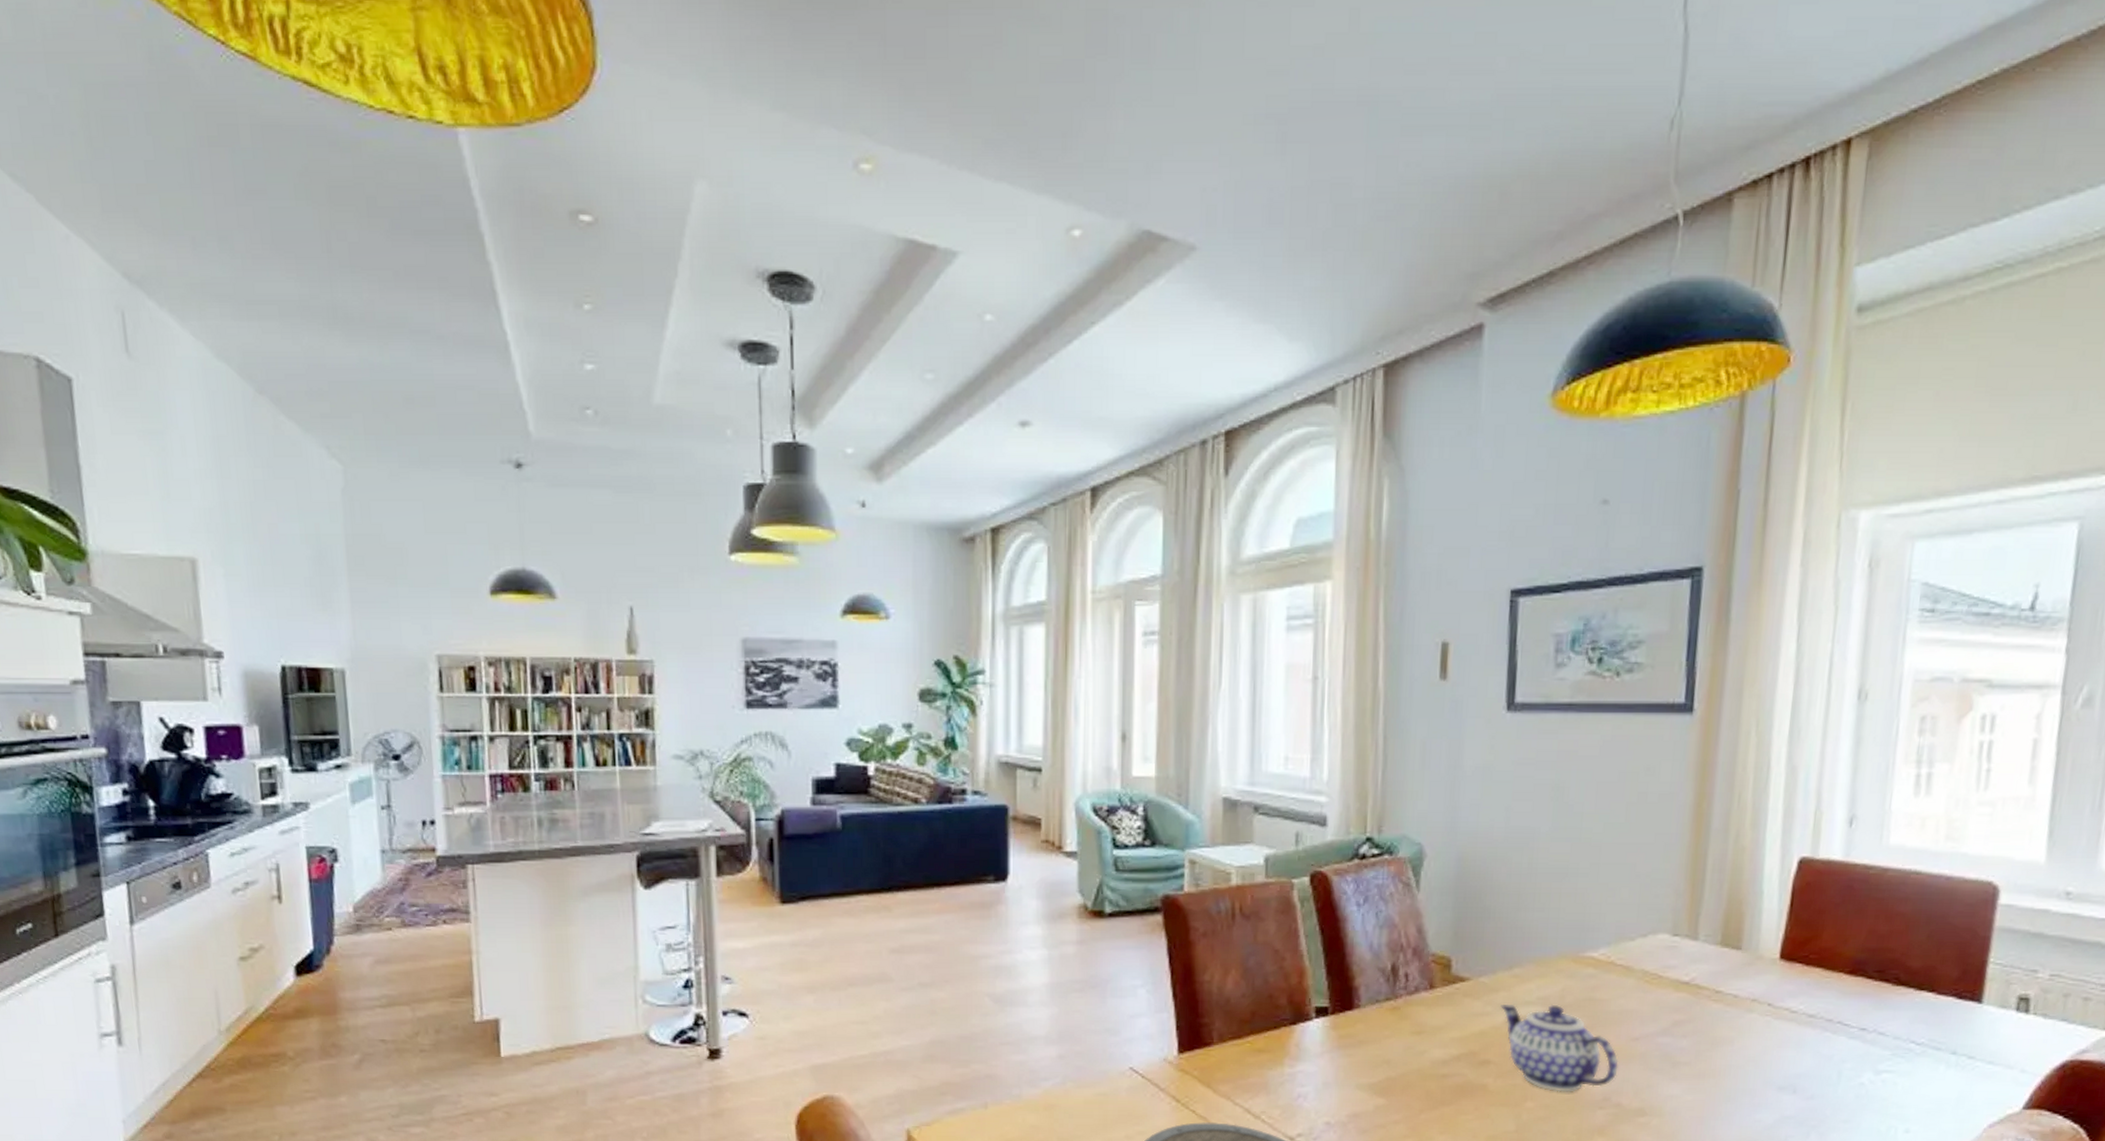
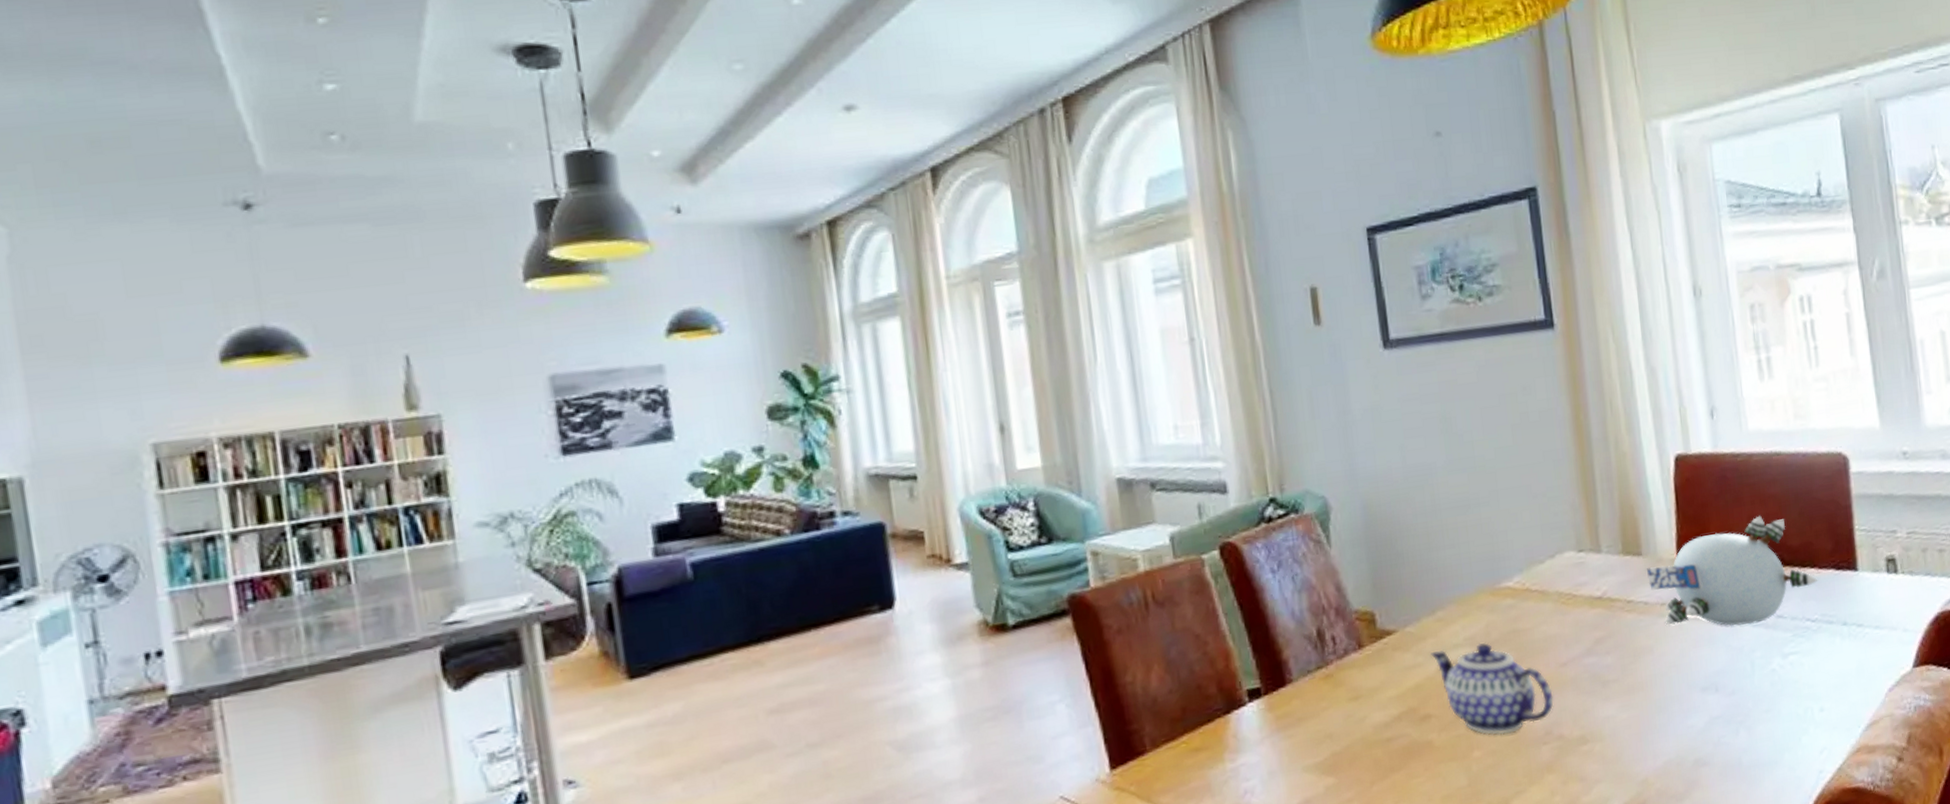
decorative ball: none [1742,931,1934,1036] -> present [1647,515,1818,626]

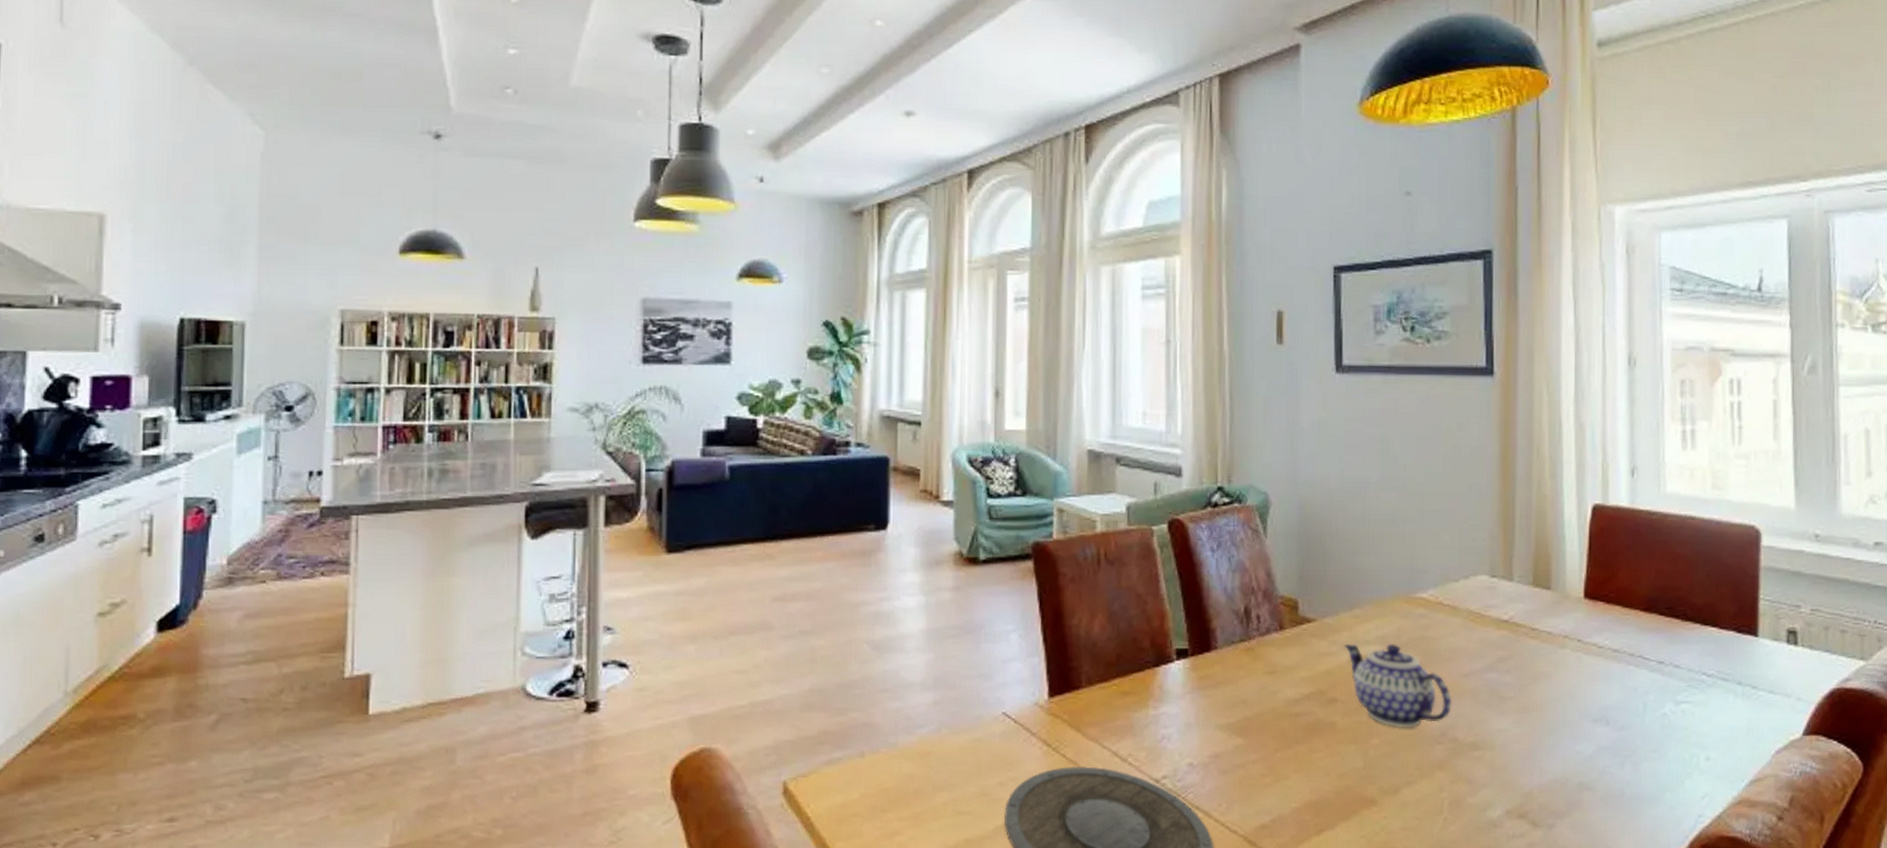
decorative ball: present [1647,515,1818,626] -> none [1554,571,1718,669]

